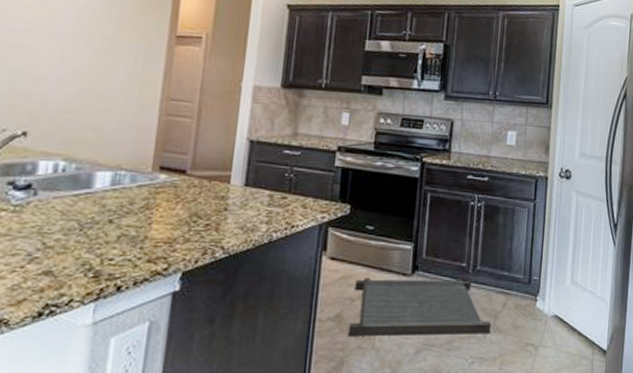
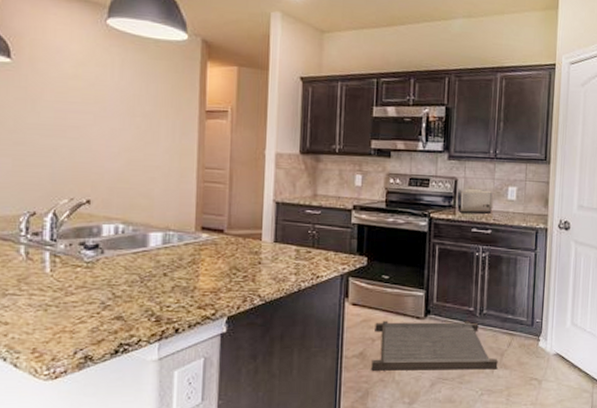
toaster: none [452,131,491,160] -> present [457,189,493,214]

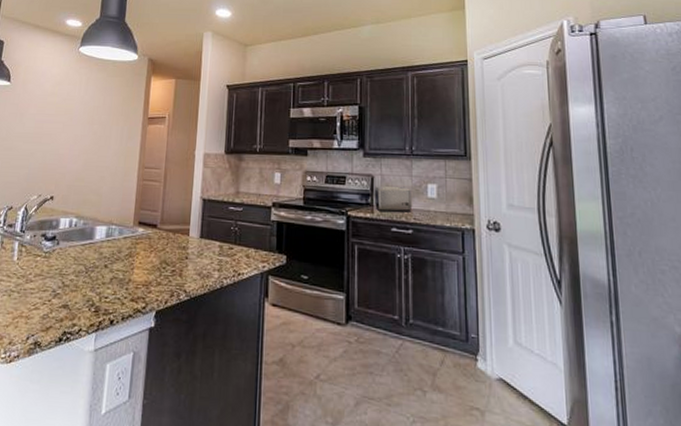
door mat: present [371,320,498,371] -> none [291,324,430,392]

